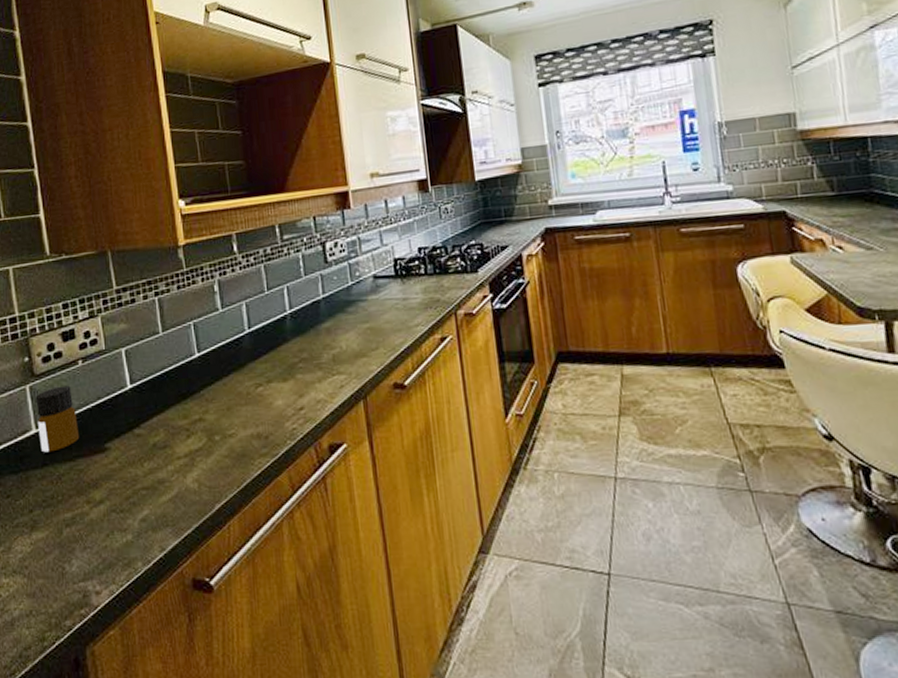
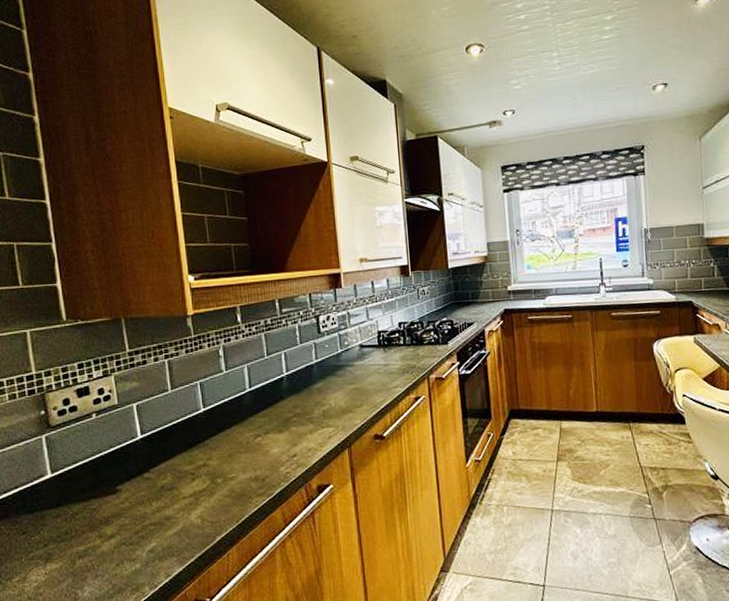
bottle: present [35,385,80,453] -> none [51,436,93,495]

